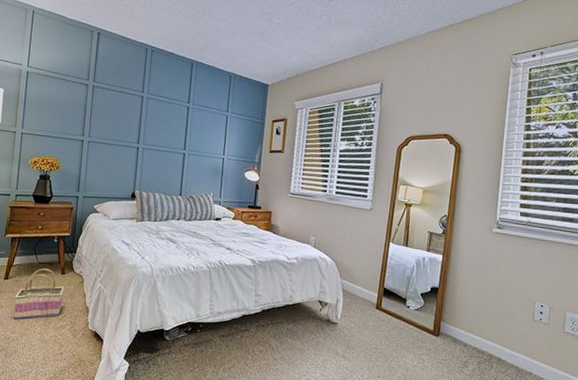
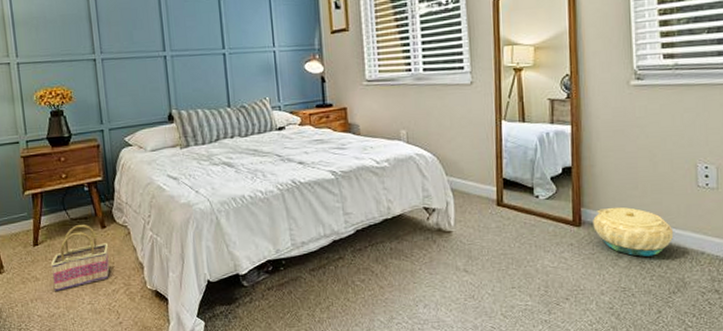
basket: none [448,325,511,370] -> present [593,206,674,257]

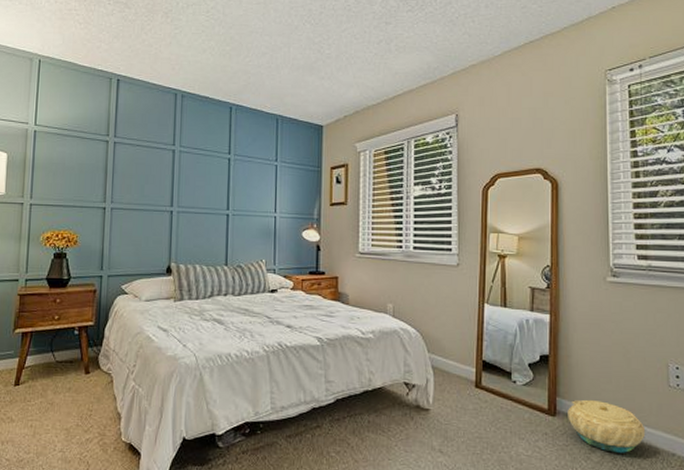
basket: present [50,225,110,292] -> none [28,368,90,436]

